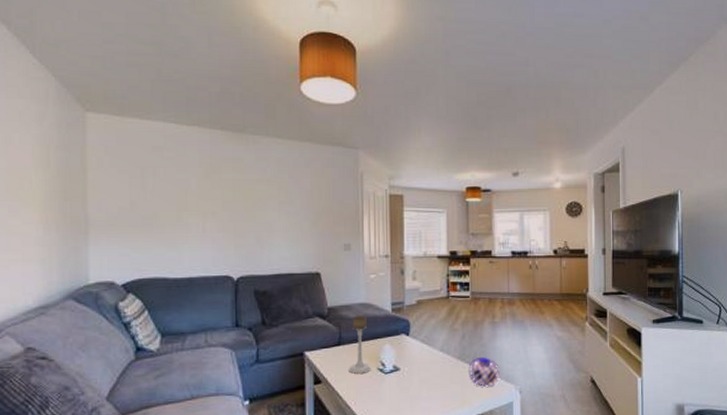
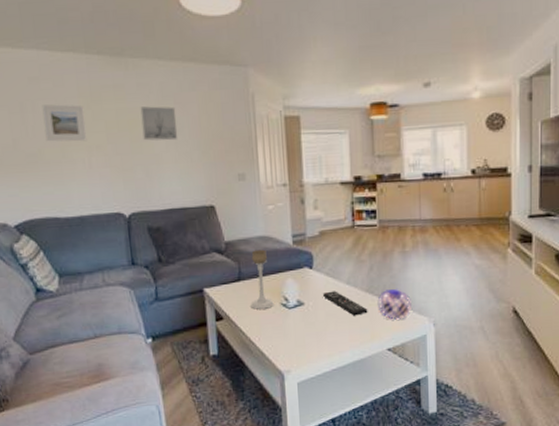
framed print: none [162,172,204,208] -> present [41,104,87,142]
wall art: none [257,179,290,211] -> present [140,106,178,141]
remote control: none [418,357,459,382] -> present [323,291,368,316]

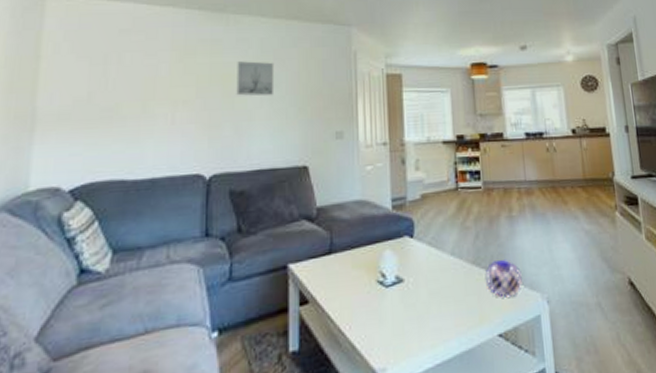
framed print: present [41,104,87,142] -> none [127,57,175,96]
candle holder: present [251,249,274,309] -> none [342,215,369,289]
remote control: present [323,291,368,316] -> none [425,263,475,294]

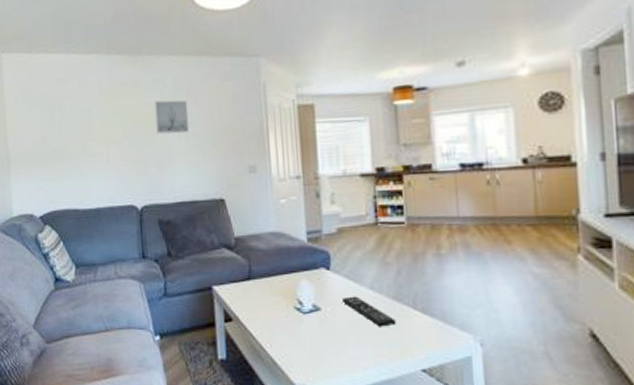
remote control: none [425,263,475,294] -> present [342,296,396,327]
decorative orb: present [485,260,522,297] -> none [407,298,451,335]

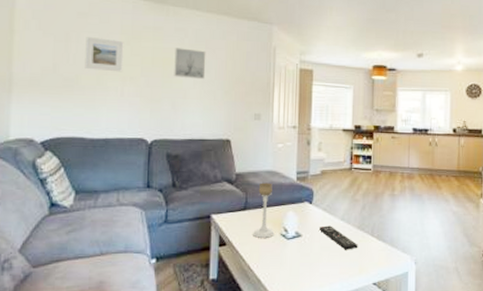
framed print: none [68,102,106,138] -> present [85,37,124,72]
candle holder: none [261,246,287,312] -> present [253,182,275,238]

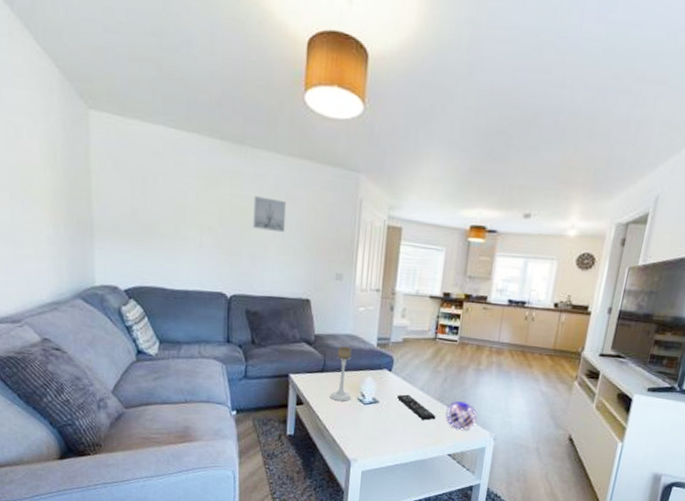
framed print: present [85,37,124,72] -> none [162,180,201,221]
decorative orb: none [367,228,397,256] -> present [445,401,477,430]

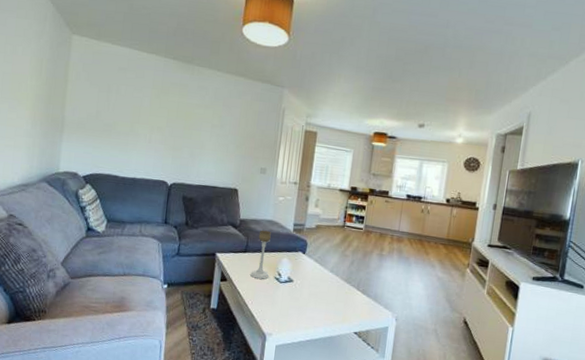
wall art: present [253,196,287,233] -> none [194,103,223,134]
remote control: present [397,394,436,421] -> none [310,275,344,300]
decorative orb: present [445,401,477,430] -> none [352,283,381,310]

